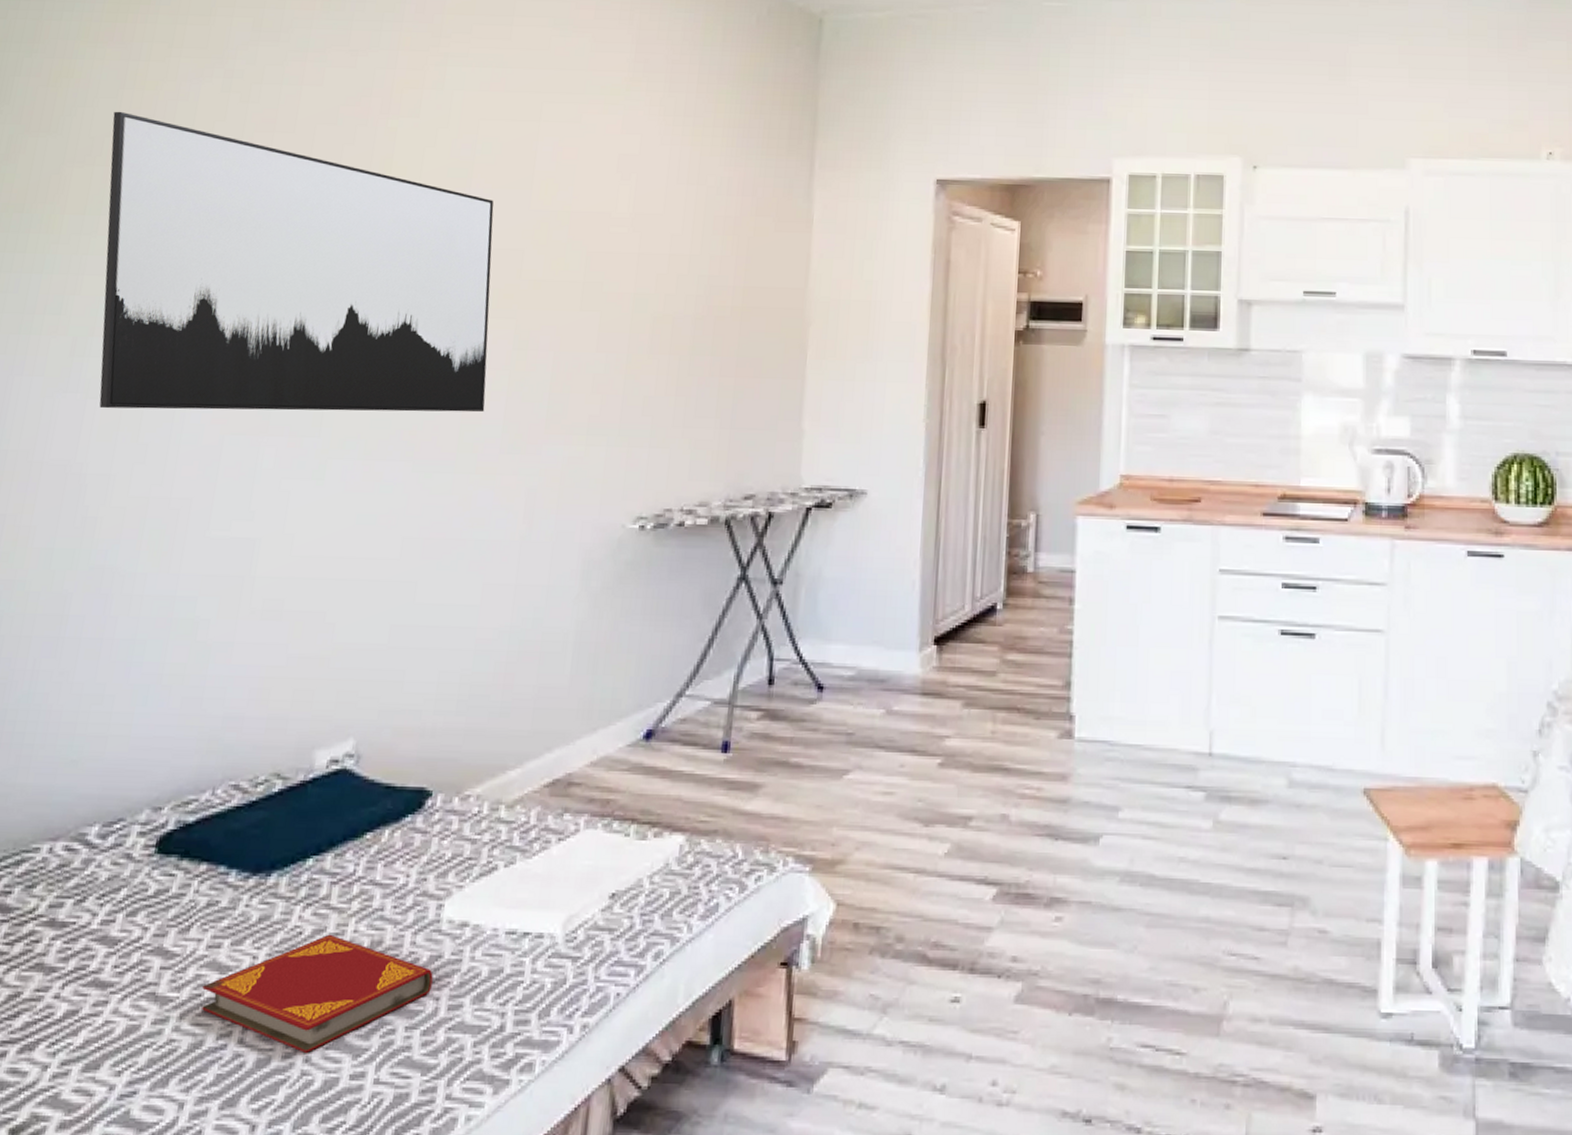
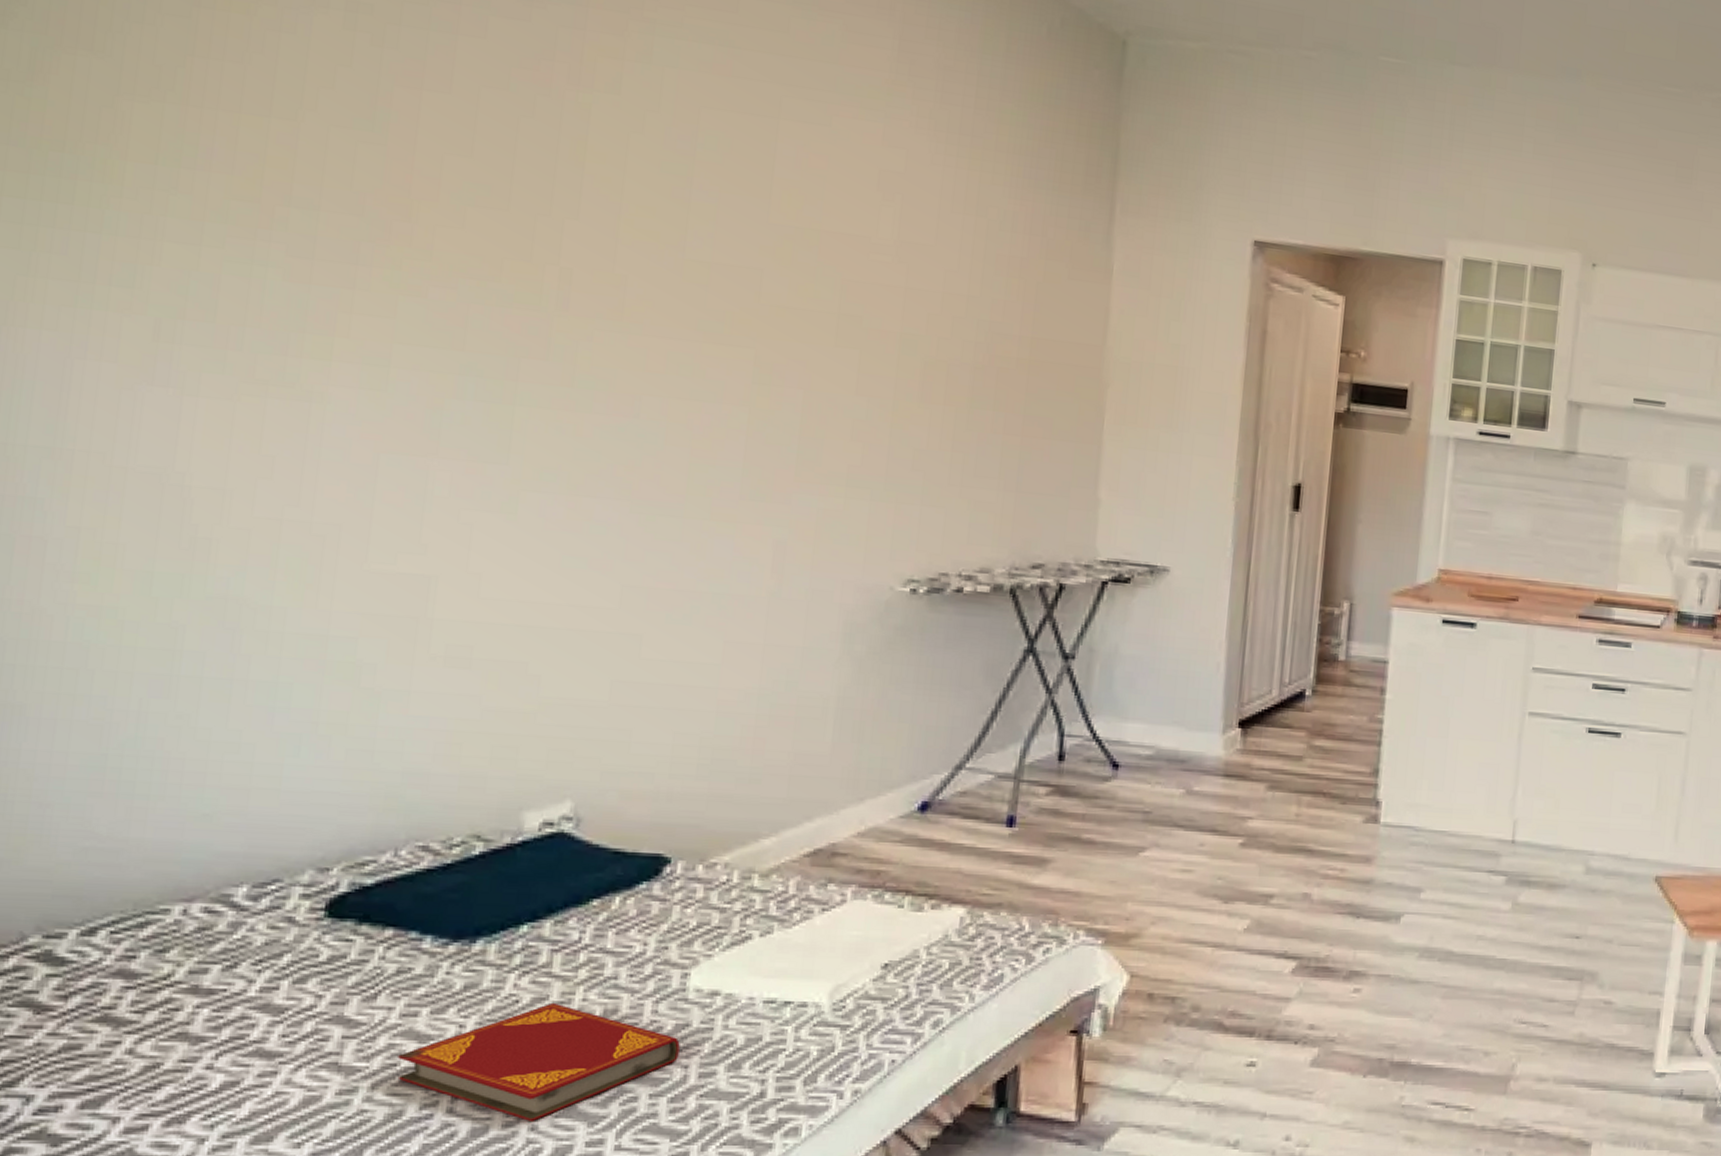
wall art: present [99,111,494,413] -> none [186,35,723,451]

